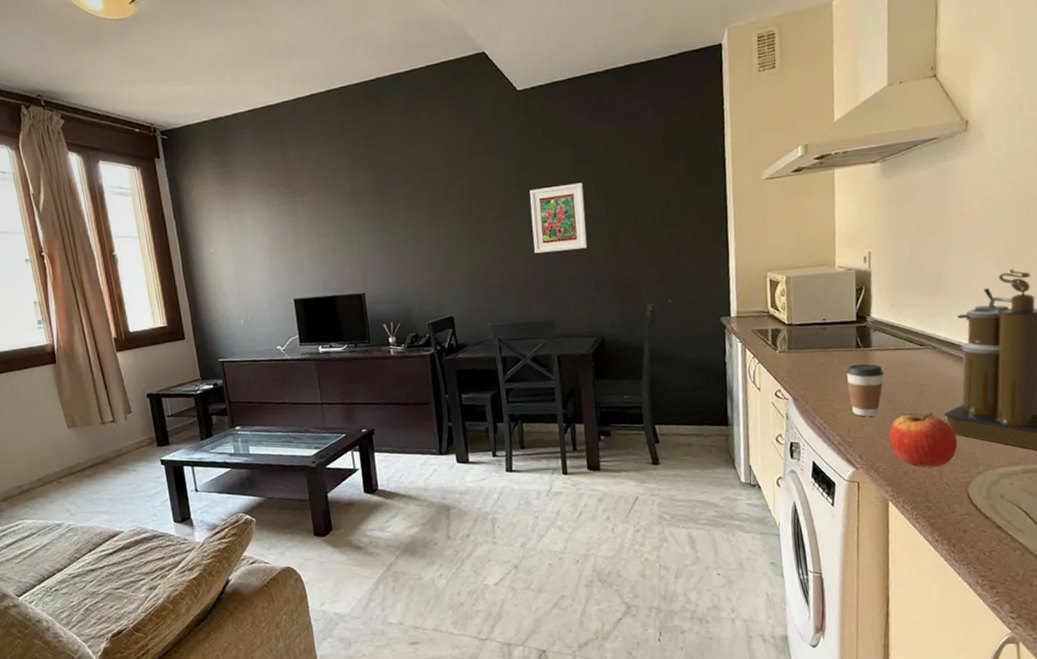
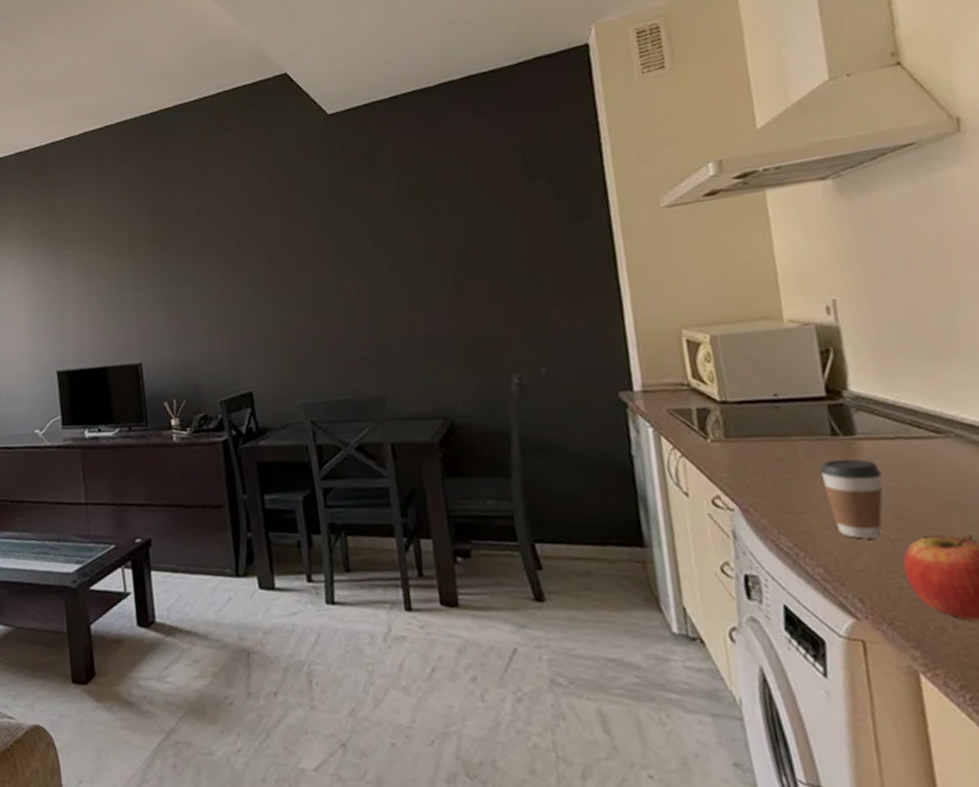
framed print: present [530,182,588,254] -> none [347,220,426,311]

